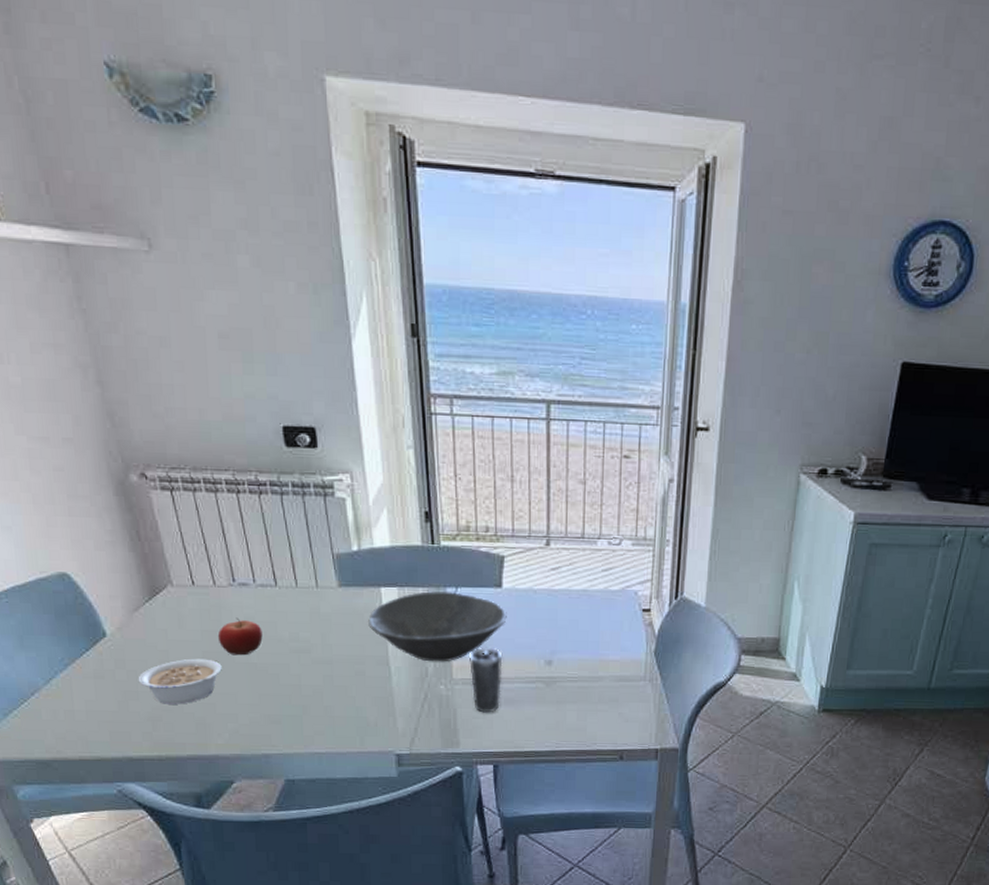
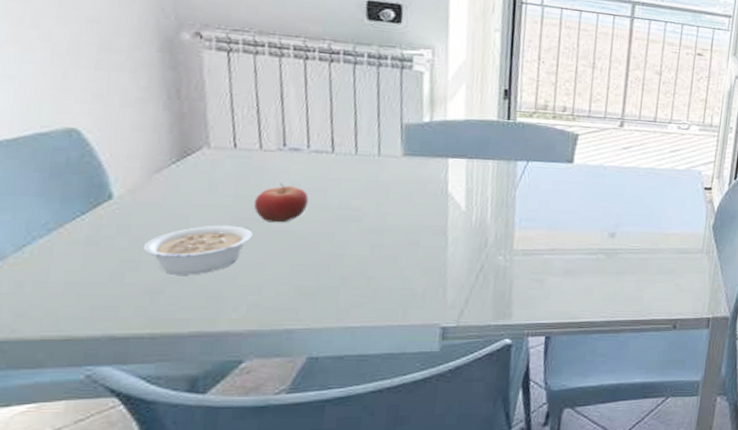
bowl: present [368,590,508,662] -> none [430,163,577,234]
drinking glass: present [468,647,503,713] -> none [531,218,566,284]

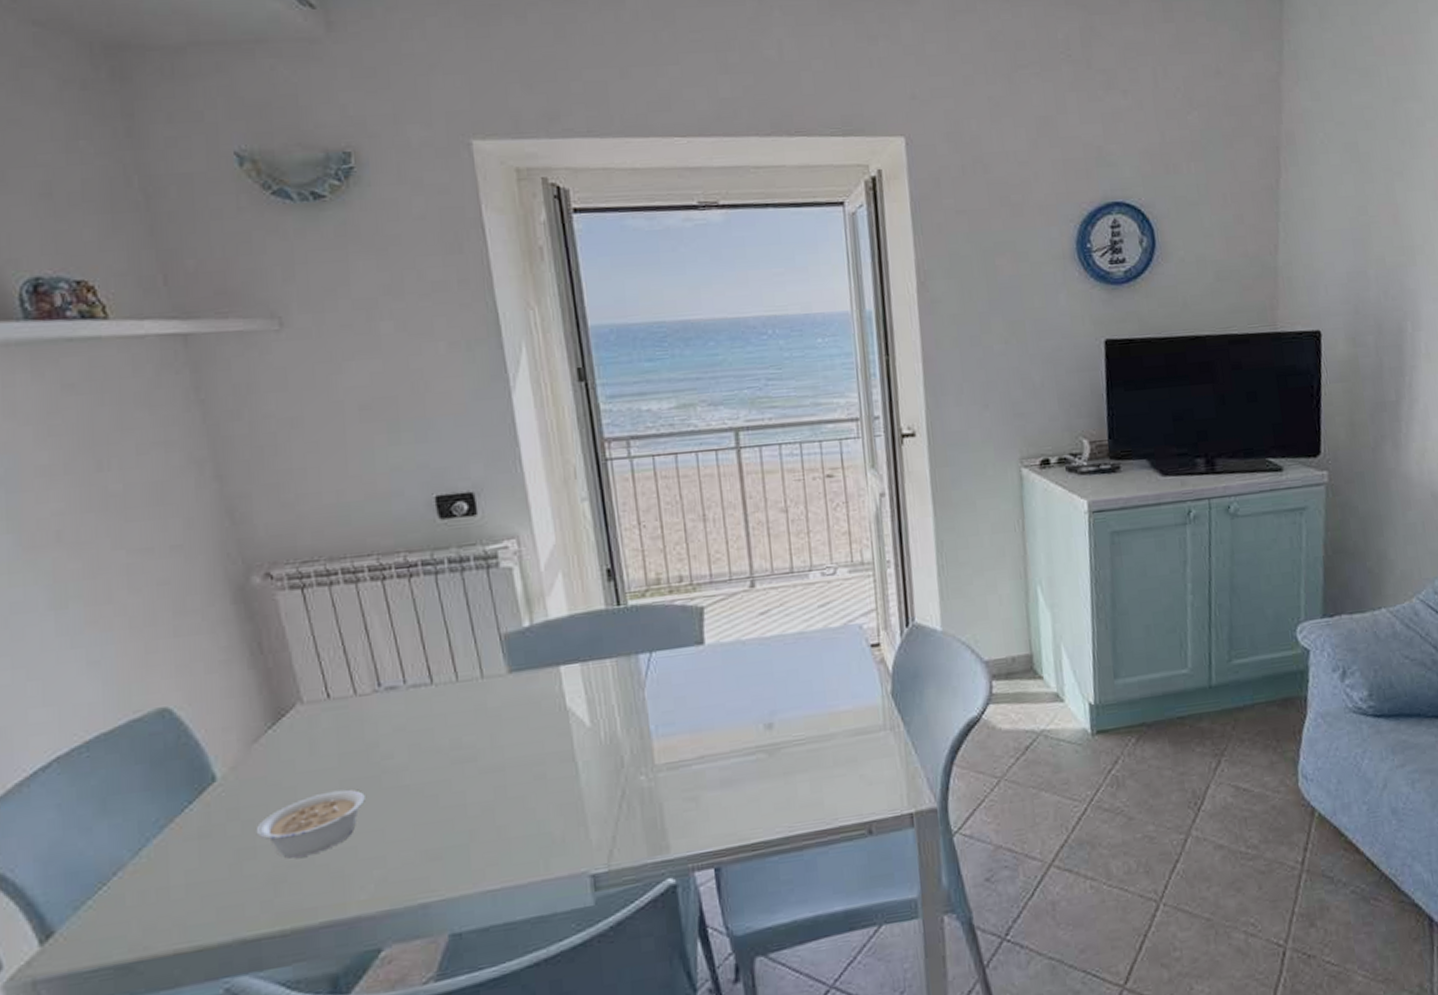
fruit: present [253,183,309,223] -> none [359,730,417,780]

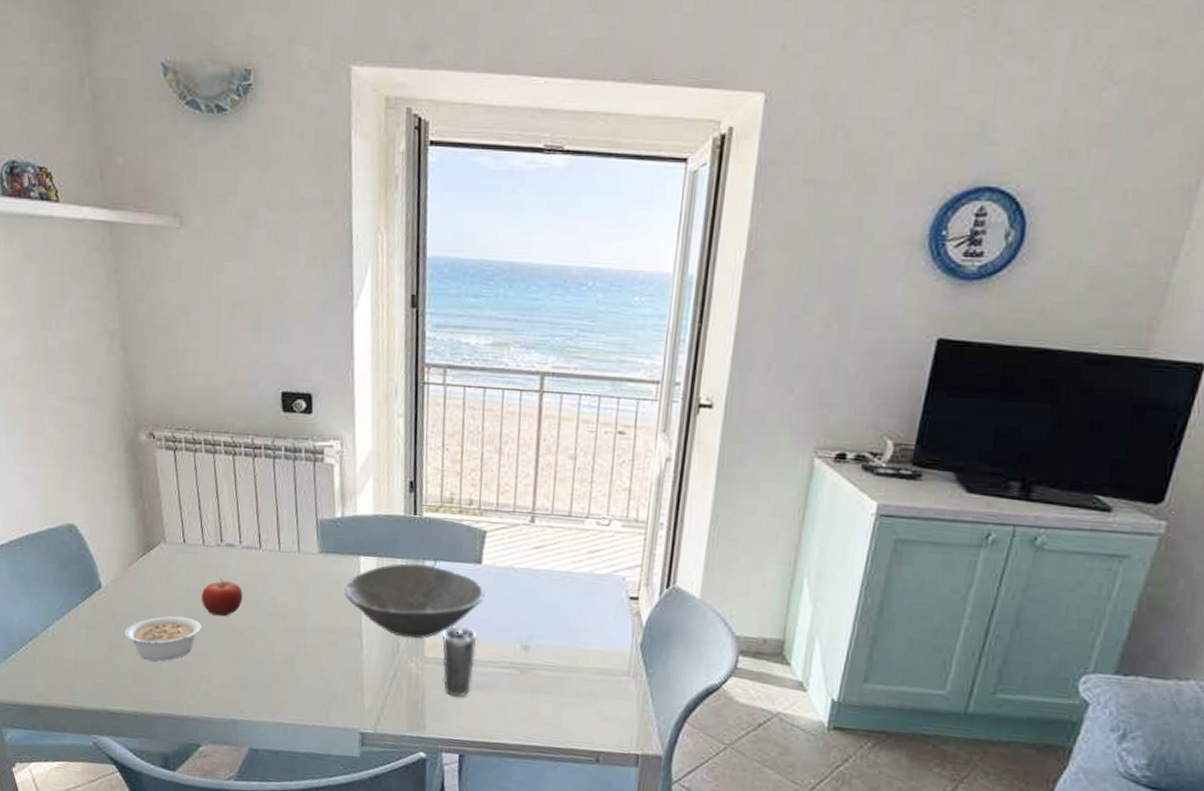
fruit: none [359,730,417,780] -> present [201,578,243,617]
bowl: none [546,657,715,749] -> present [345,562,486,639]
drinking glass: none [672,718,716,803] -> present [441,625,477,698]

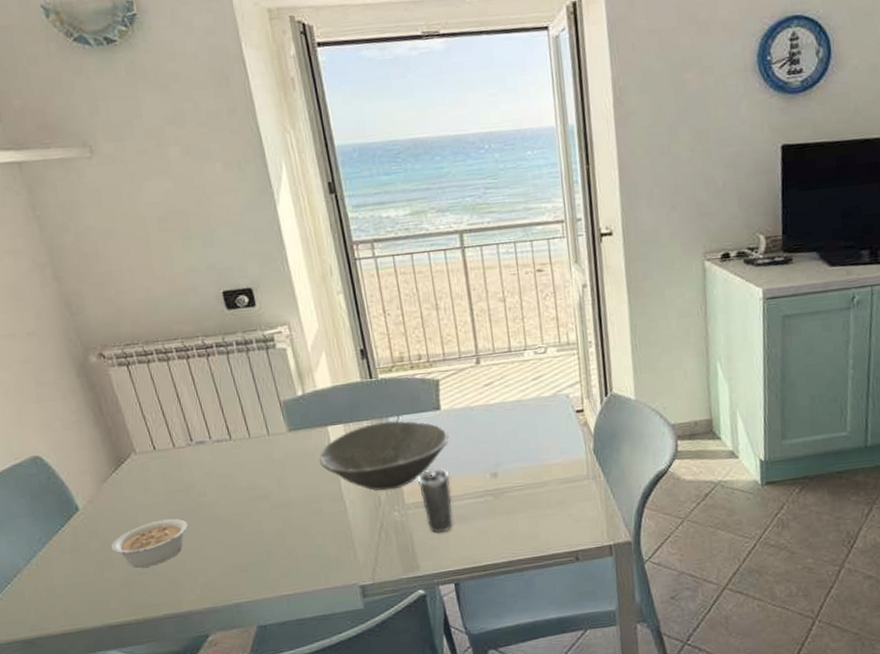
fruit: present [201,578,243,617] -> none [181,475,223,512]

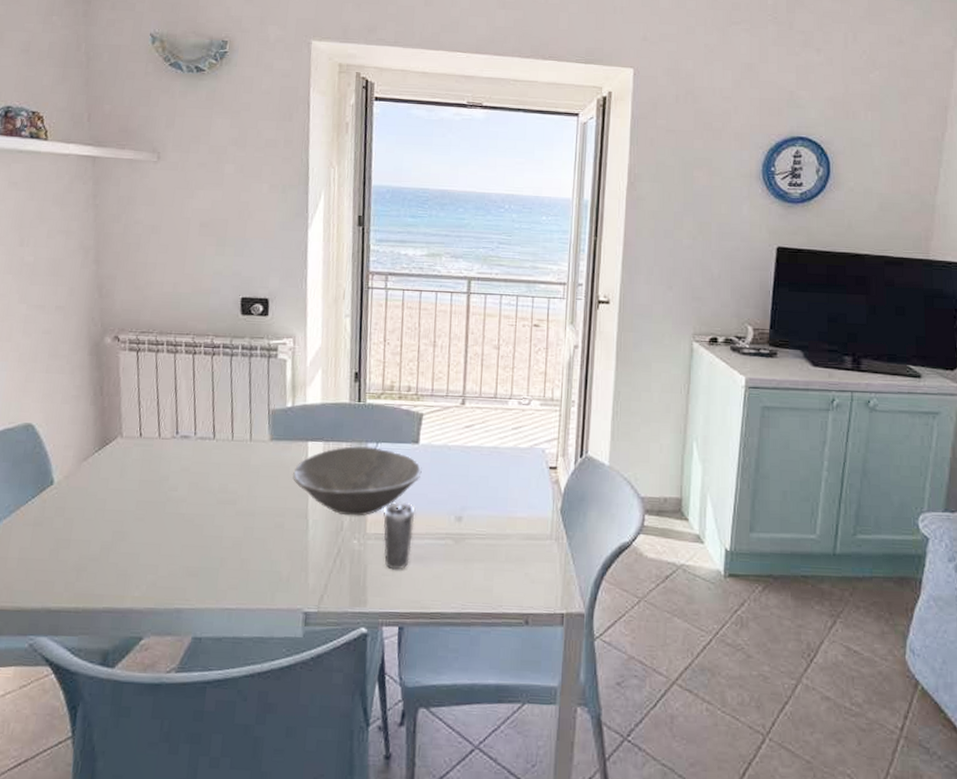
legume: present [111,518,188,568] -> none [72,507,152,554]

